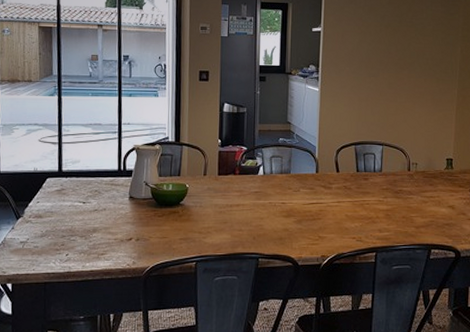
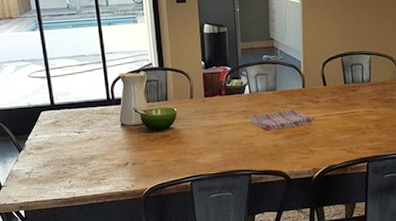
dish towel: none [262,193,327,214] -> present [250,109,316,131]

